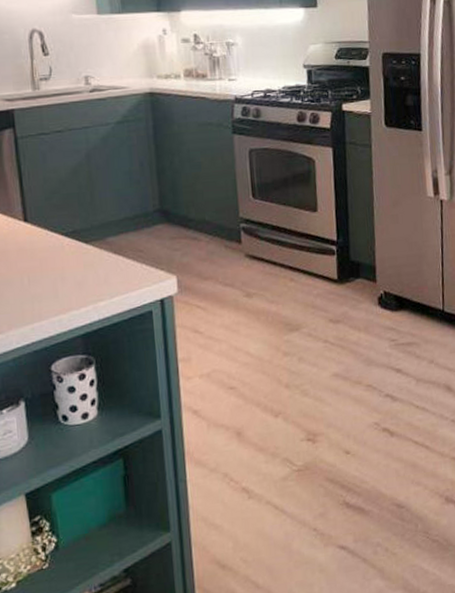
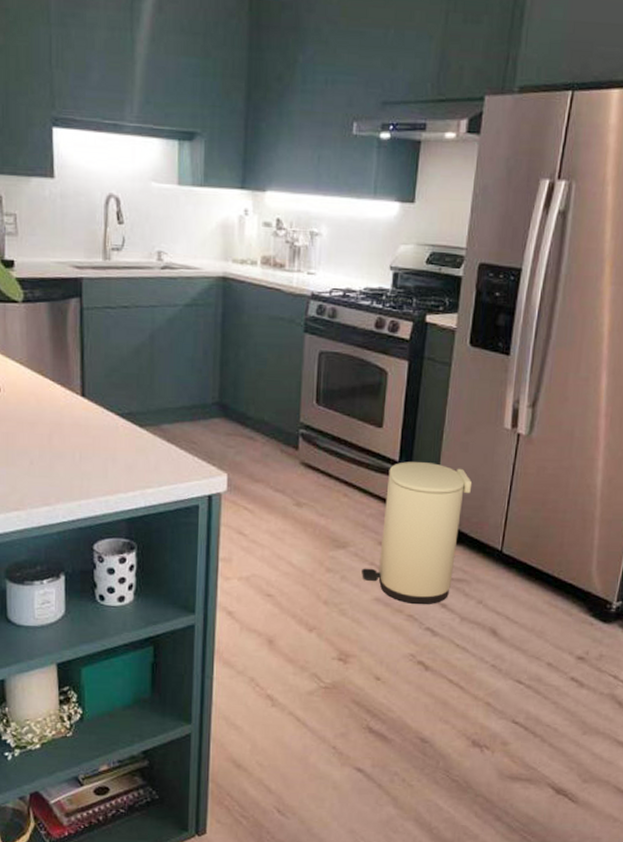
pedal bin: none [317,237,407,374] -> present [362,462,473,604]

